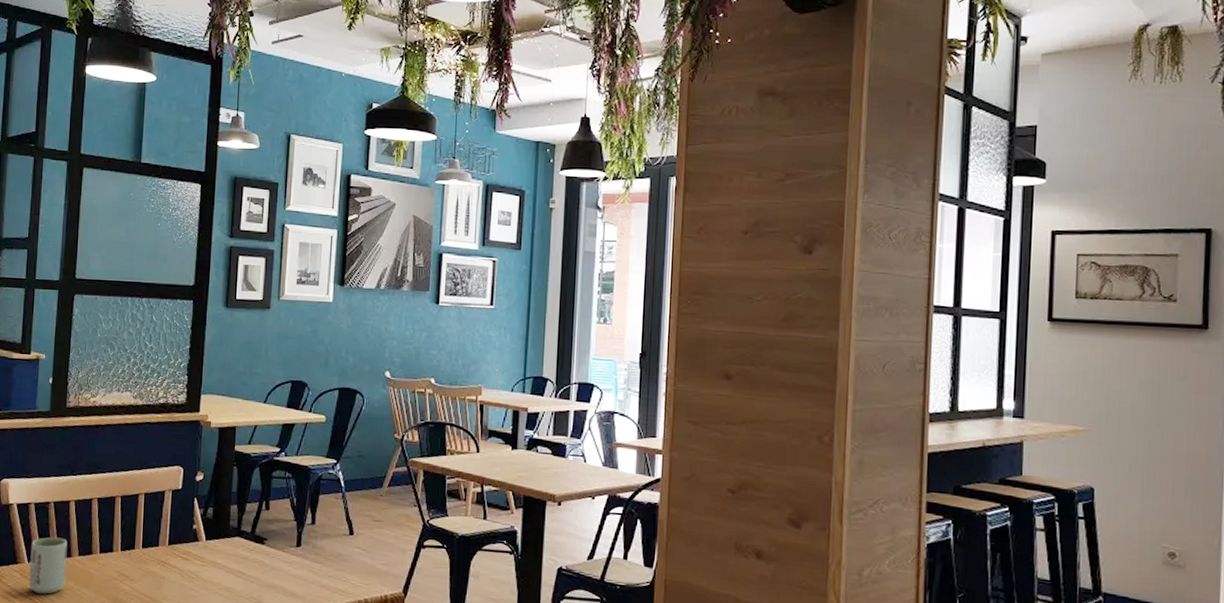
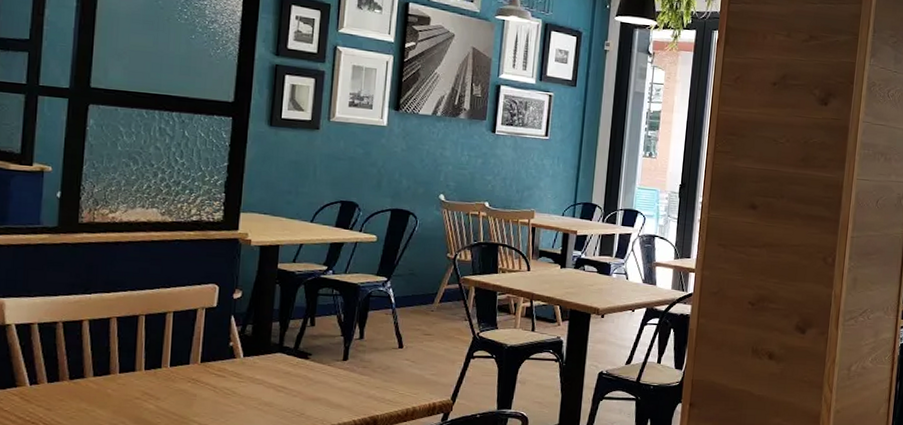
cup: present [29,537,68,594] -> none [31,358,80,417]

